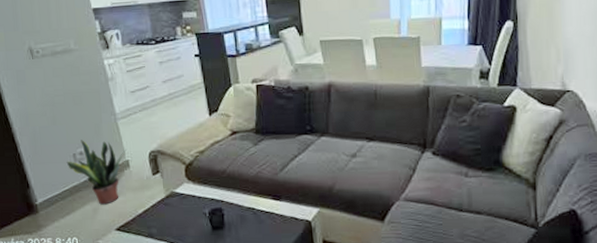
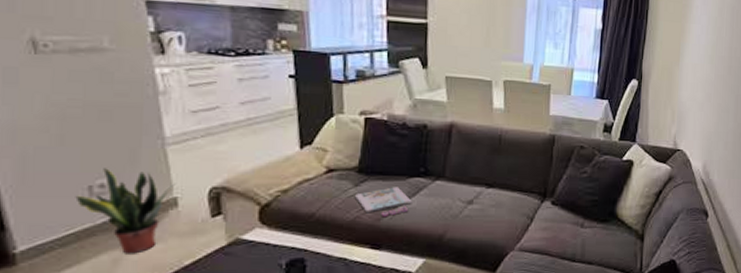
magazine: none [256,144,302,172] -> present [355,187,411,217]

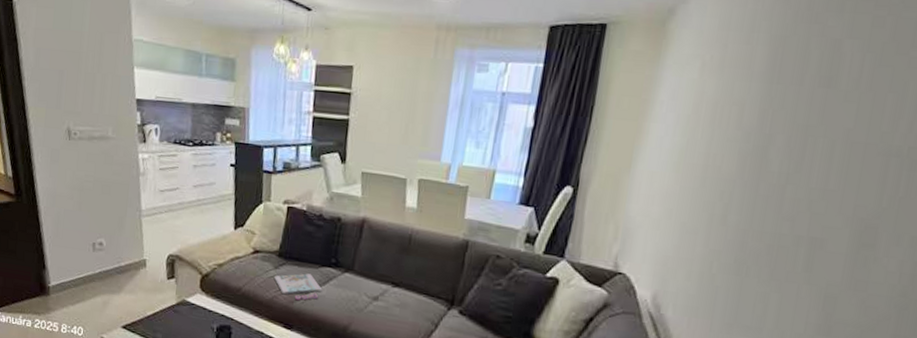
potted plant: present [75,168,176,254] -> none [85,230,146,300]

